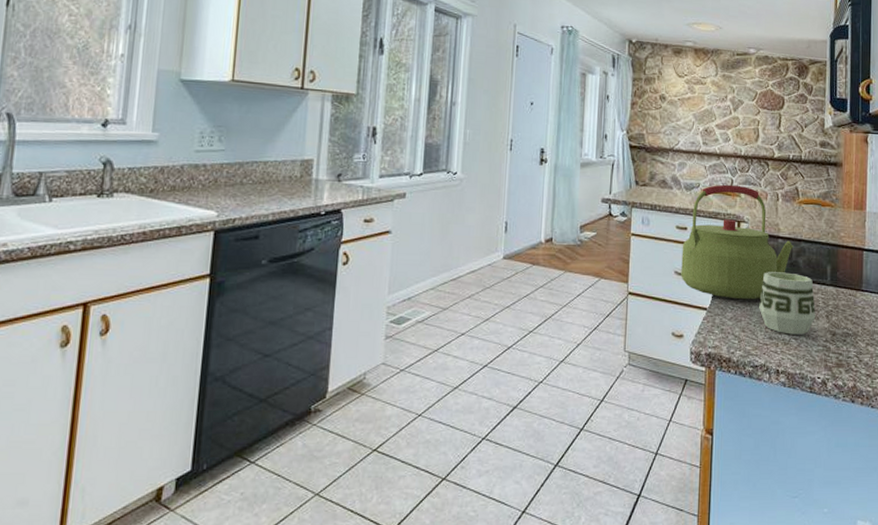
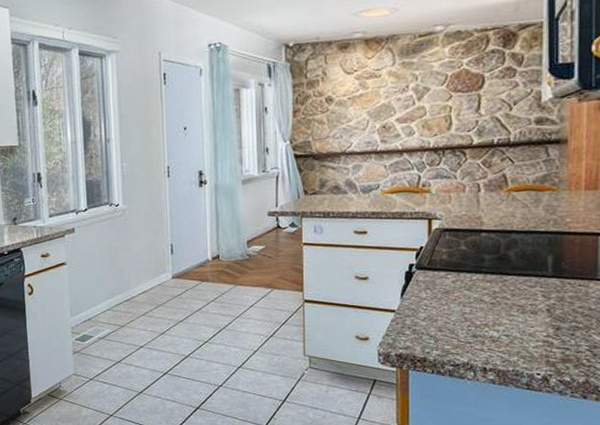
kettle: present [681,184,794,300] -> none [362,180,502,299]
cup: present [759,272,816,335] -> none [459,267,534,332]

